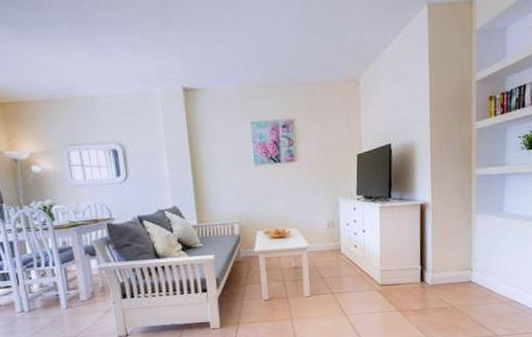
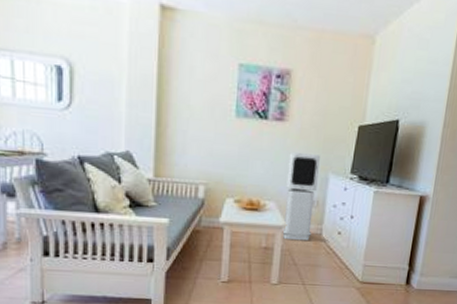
air purifier: none [303,184,332,258] -> present [282,152,320,241]

